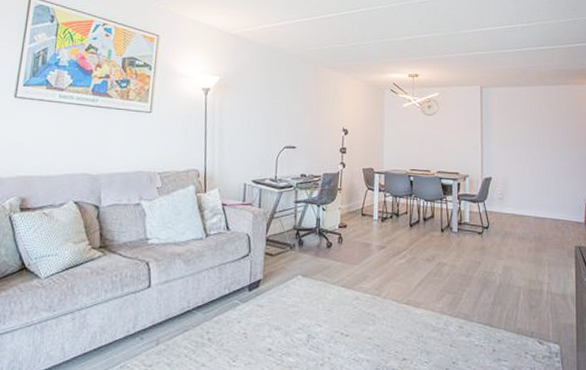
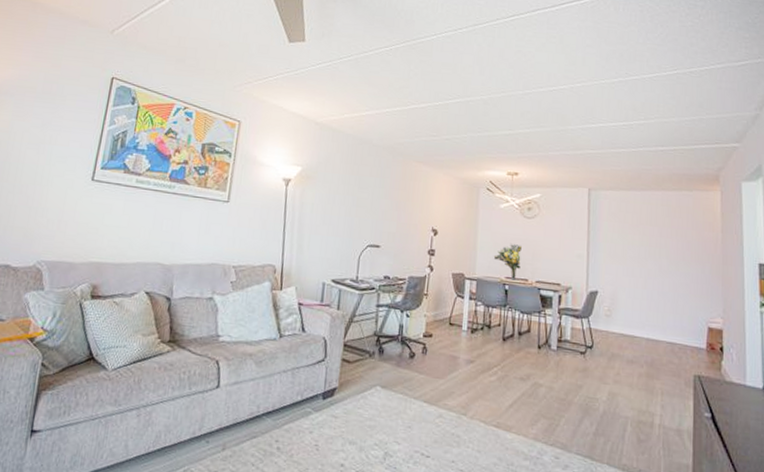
bouquet: none [399,139,424,173] -> present [493,244,522,281]

